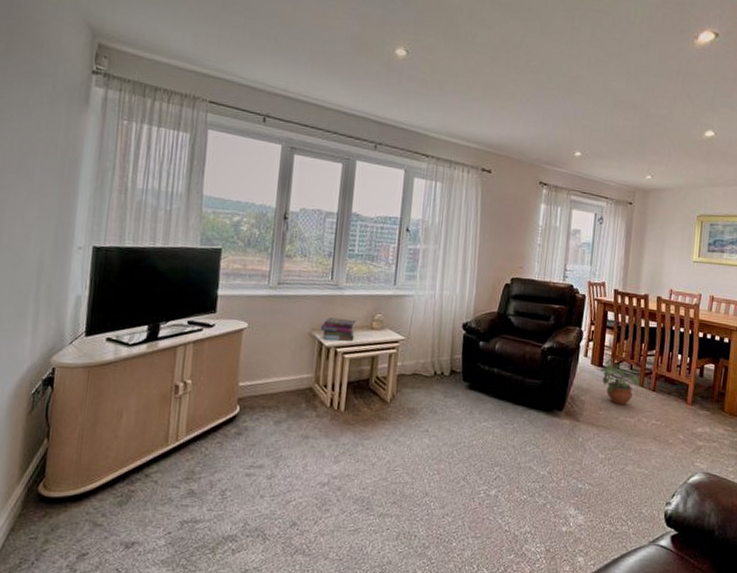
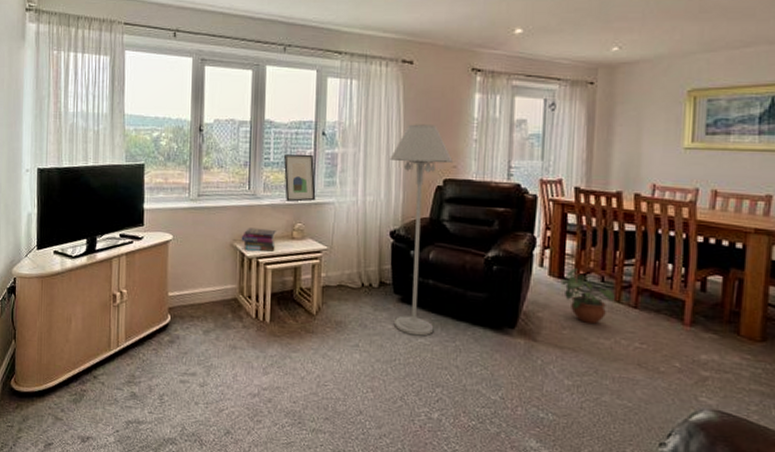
picture frame: none [367,247,397,294] -> present [284,154,316,202]
floor lamp: none [462,227,520,420] -> present [390,124,453,336]

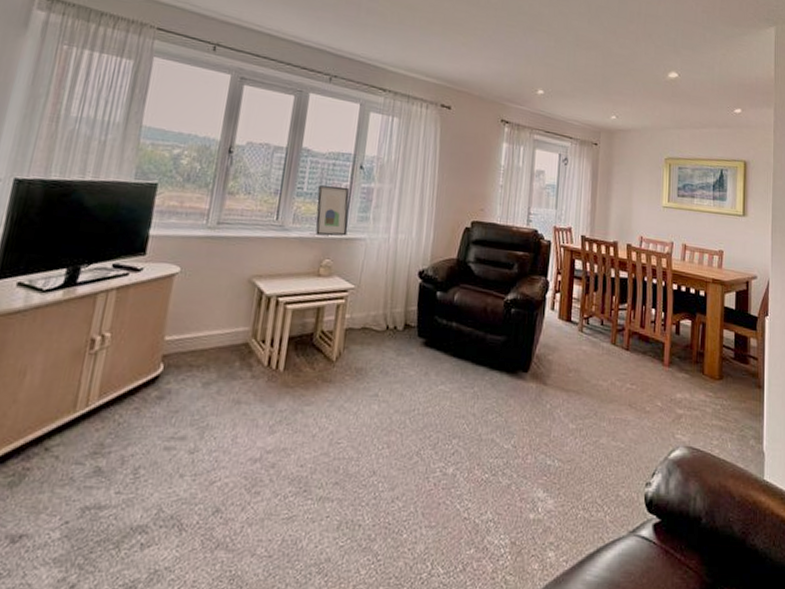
books: present [241,228,277,252] -> none [261,262,303,290]
floor lamp: present [390,124,453,336] -> none [416,165,481,383]
potted plant: present [561,268,615,324] -> none [568,312,612,366]

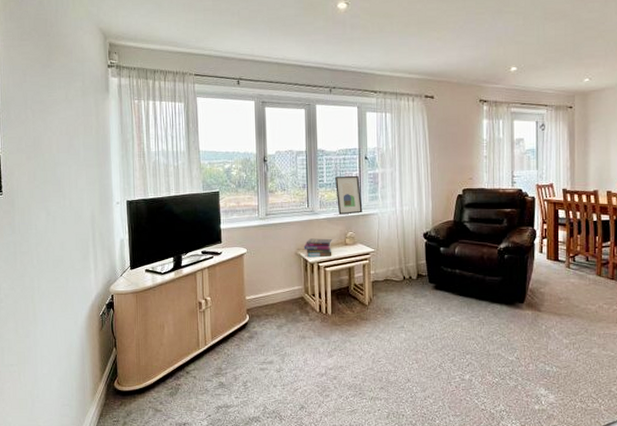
books: none [261,262,303,290] -> present [303,238,333,257]

